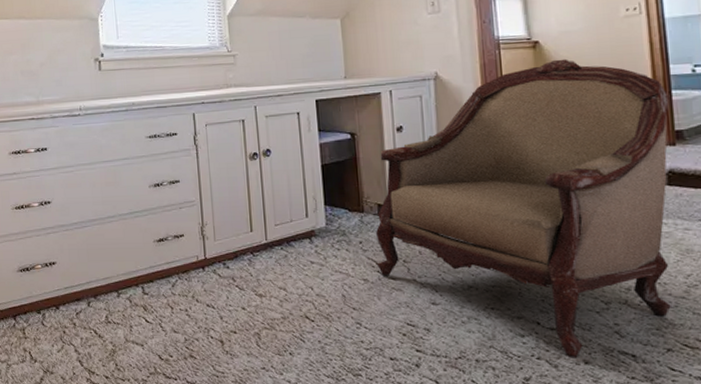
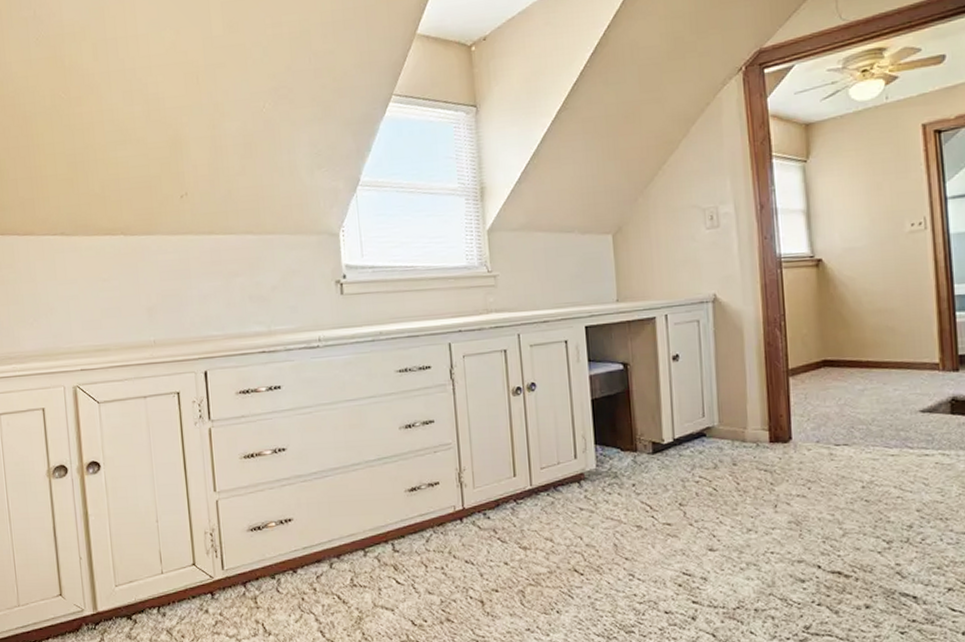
armchair: present [376,58,673,358] -> none [650,278,954,603]

